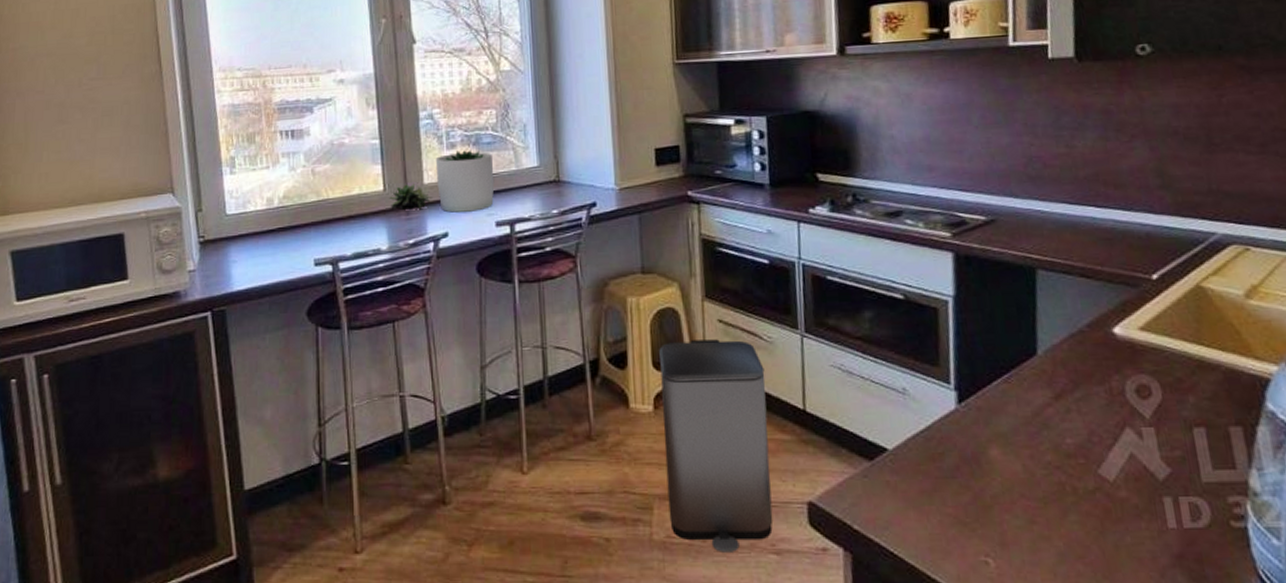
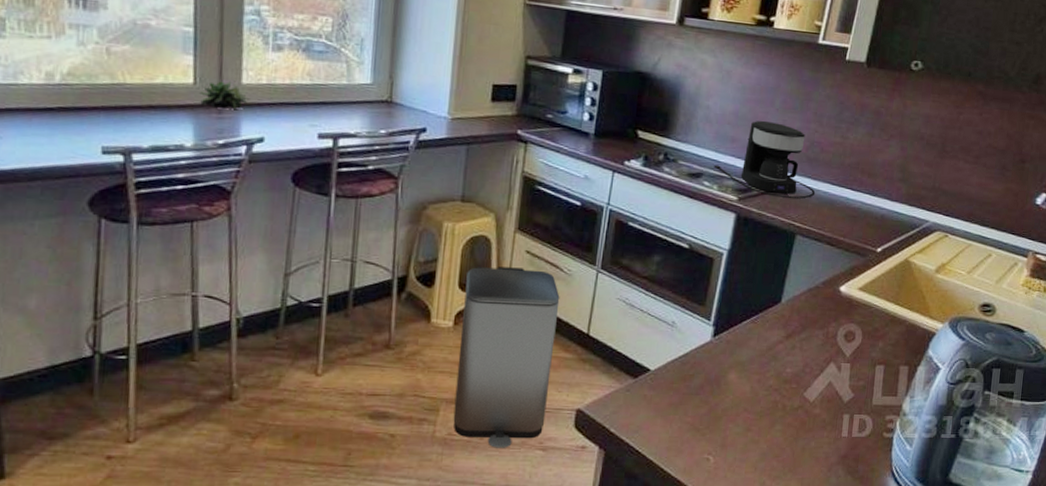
planter: present [435,150,495,213] -> none [257,54,323,120]
coffee maker: none [913,141,1048,227] -> present [714,120,815,199]

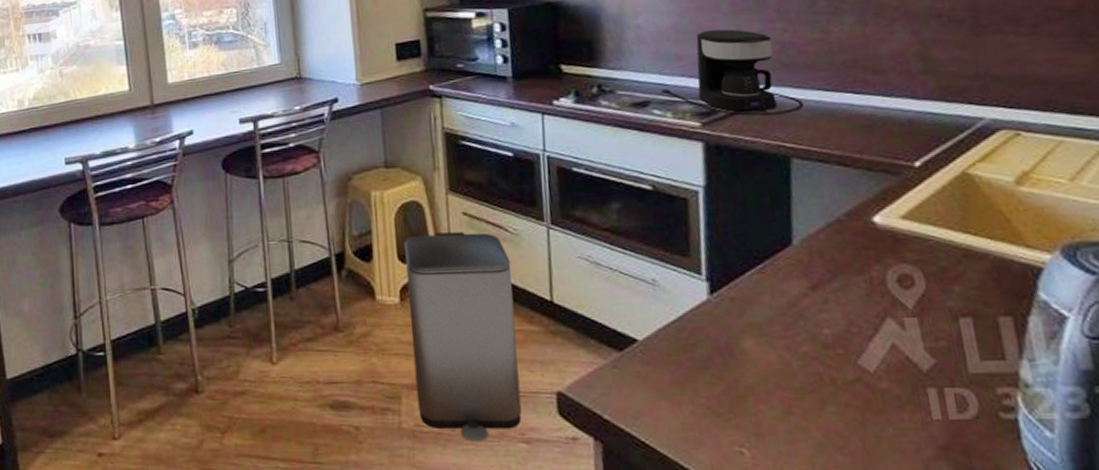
succulent plant: present [199,81,250,111] -> none [135,83,177,110]

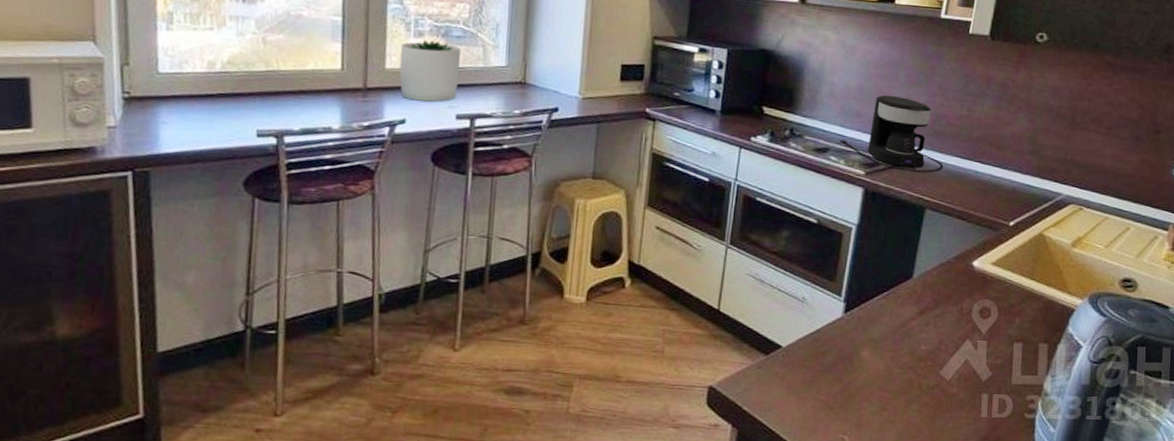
planter: none [178,49,237,111] -> present [399,40,461,102]
pedal bin: present [404,232,522,441] -> none [586,242,690,426]

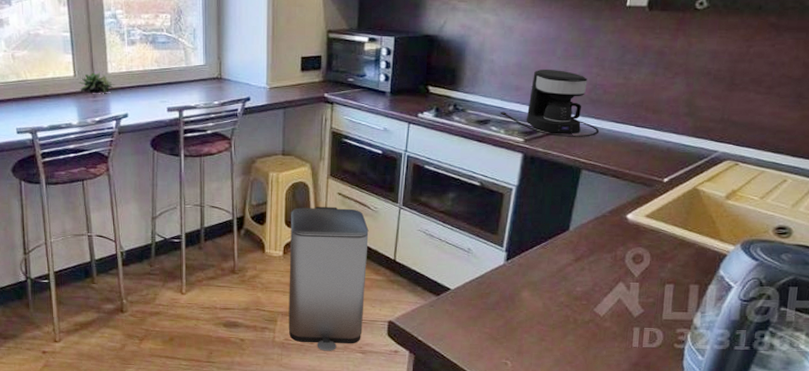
succulent plant: none [346,66,393,94] -> present [79,72,115,94]
planter: present [399,40,461,102] -> none [118,47,167,98]
pedal bin: none [586,242,690,426] -> present [288,207,369,351]

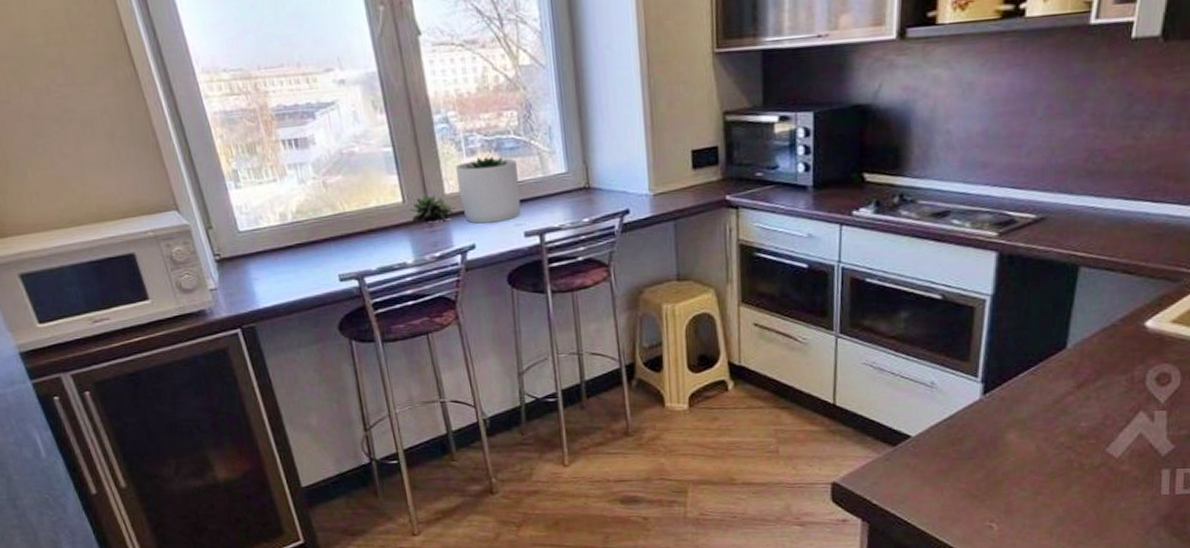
planter: none [118,47,167,98] -> present [455,156,521,224]
pedal bin: present [288,207,369,351] -> none [694,342,799,526]
coffee maker: present [500,69,599,137] -> none [963,135,1100,225]

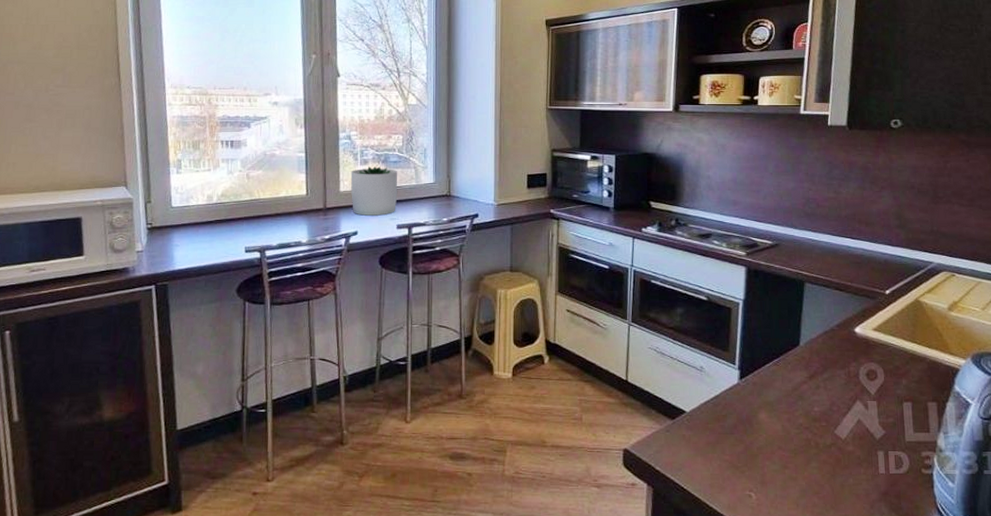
succulent plant: present [409,194,456,223] -> none [311,191,346,212]

